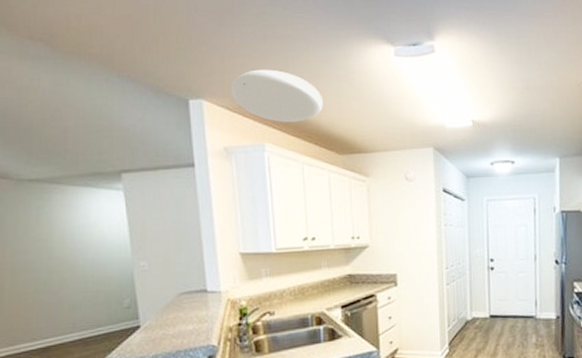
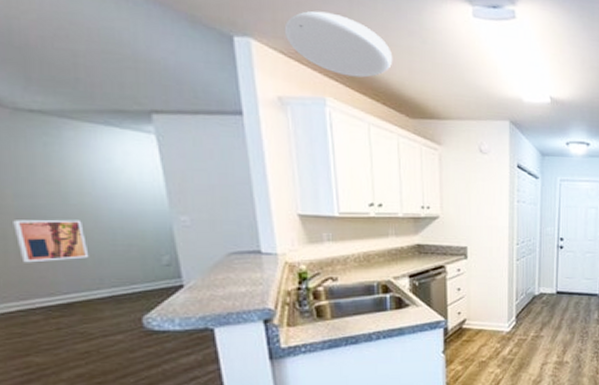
wall art: none [9,271,66,312] -> present [13,219,89,263]

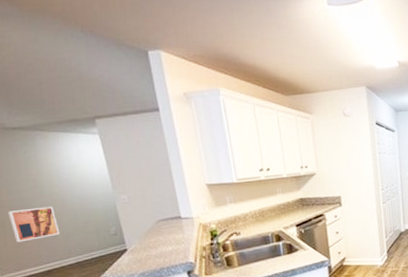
ceiling light: present [284,11,393,78] -> none [183,20,268,69]

